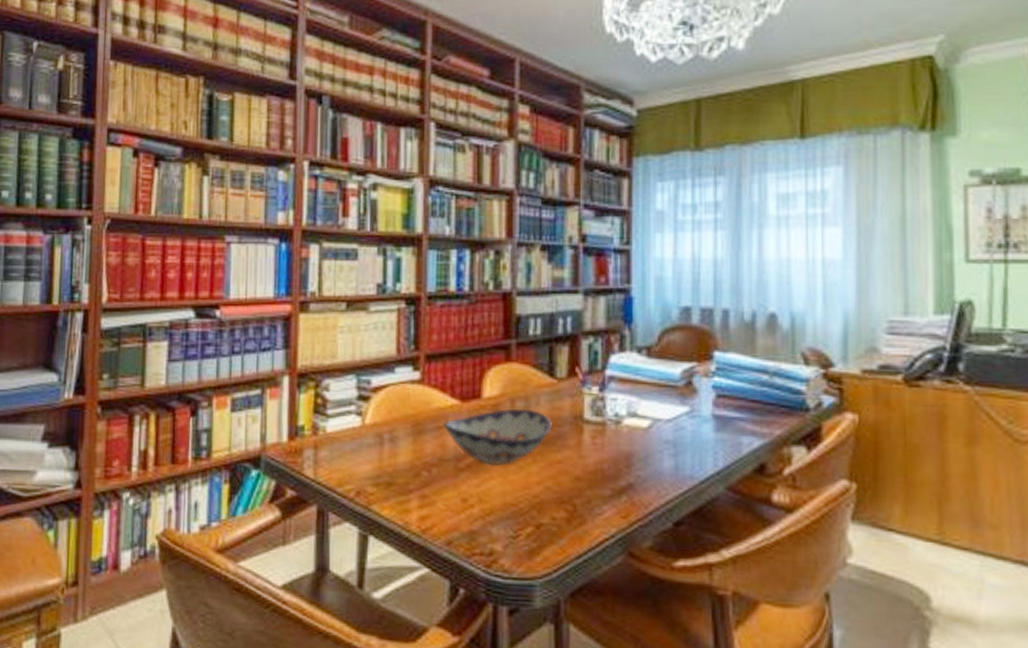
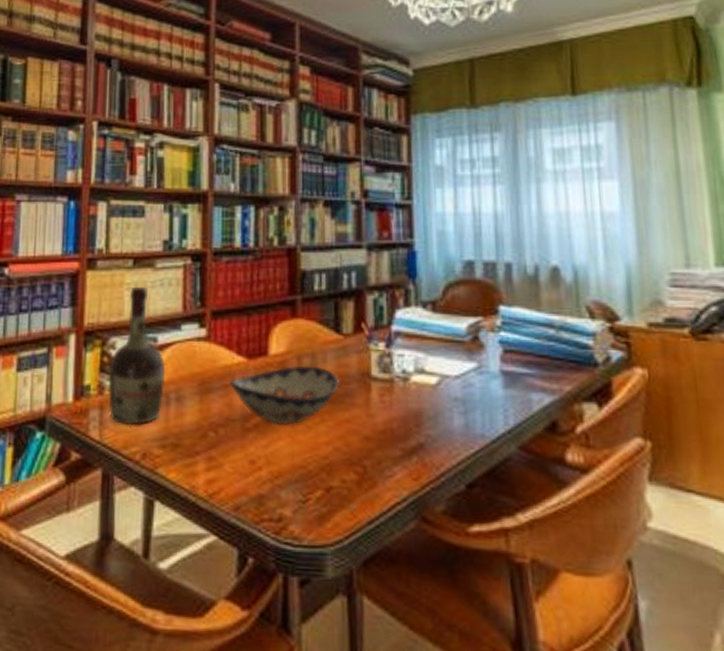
cognac bottle: none [322,329,380,465] -> present [108,286,166,426]

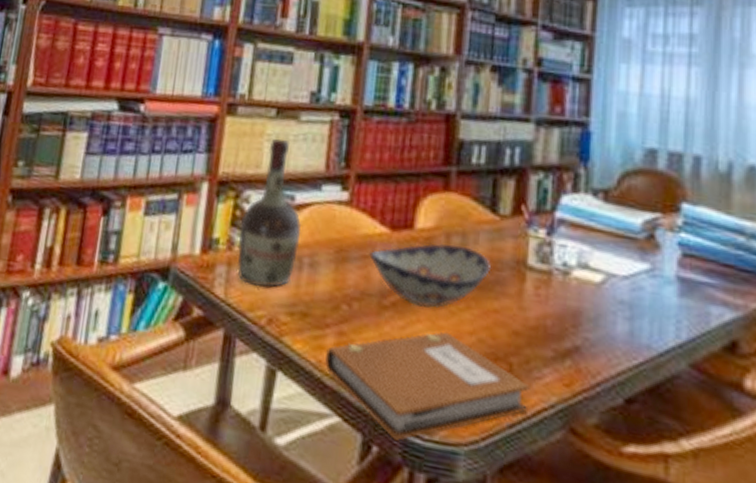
notebook: none [197,445,384,550] -> present [324,332,530,441]

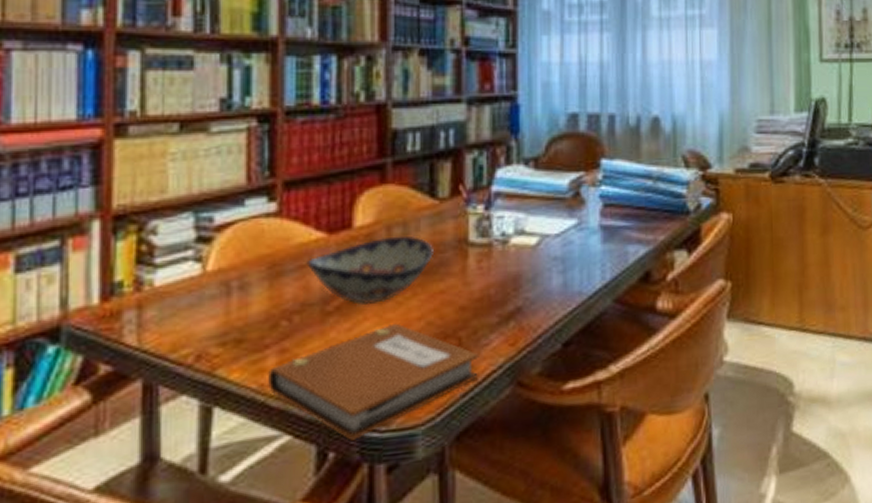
cognac bottle: present [237,138,302,287] -> none [148,156,225,325]

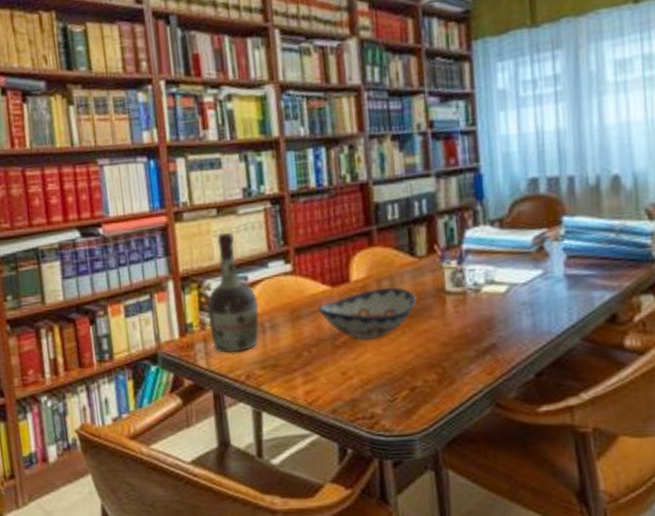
cognac bottle: none [148,156,225,325] -> present [207,232,260,353]
notebook: present [267,323,479,441] -> none [297,355,463,441]

